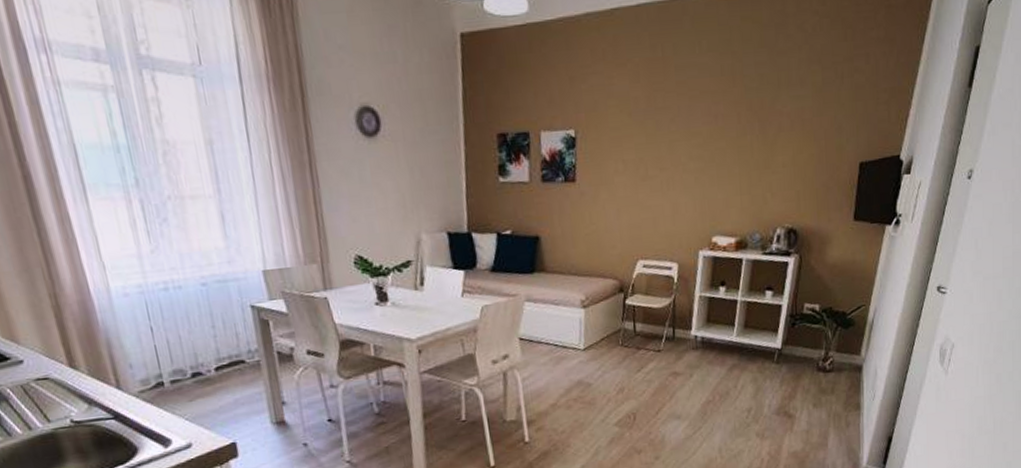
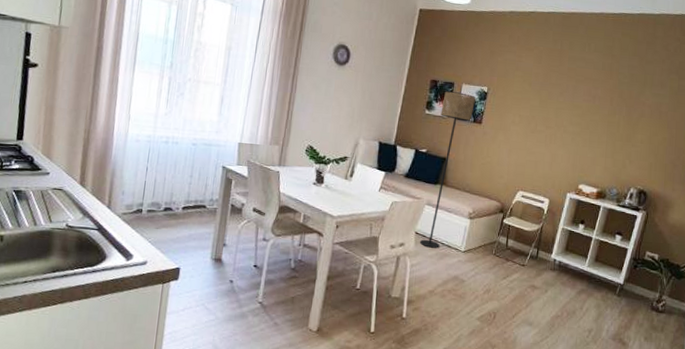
floor lamp: none [519,144,562,354] -> present [419,91,475,248]

